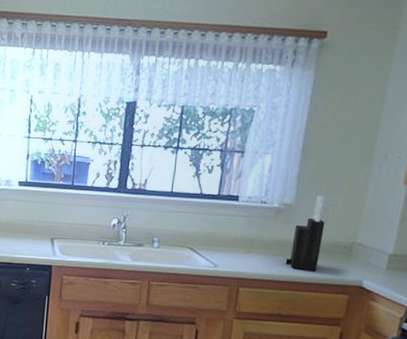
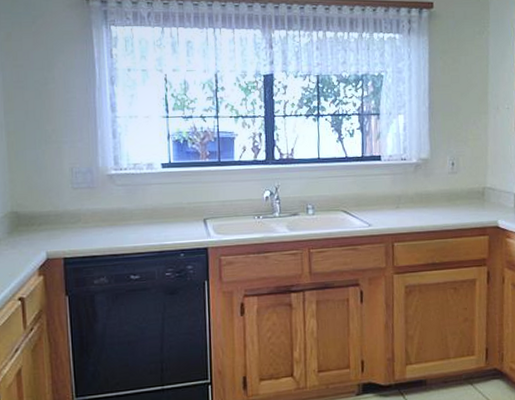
knife block: present [285,195,325,272] -> none [430,147,459,218]

